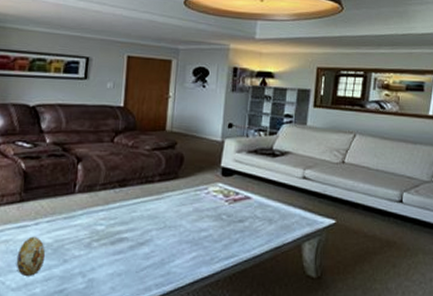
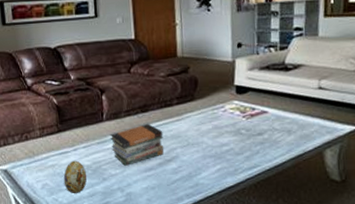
book stack: none [79,199,140,248] -> present [110,123,164,167]

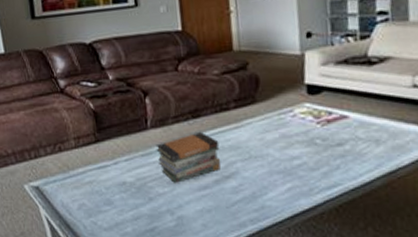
decorative egg: present [63,160,87,193] -> none [103,176,131,216]

